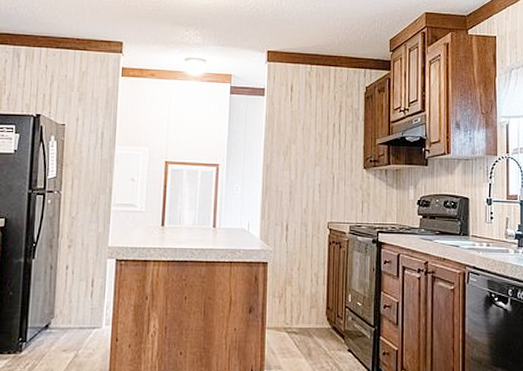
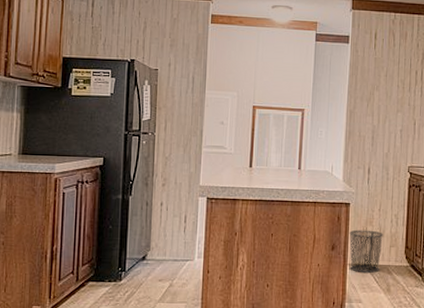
waste bin: none [267,290,303,336] -> present [349,229,383,273]

